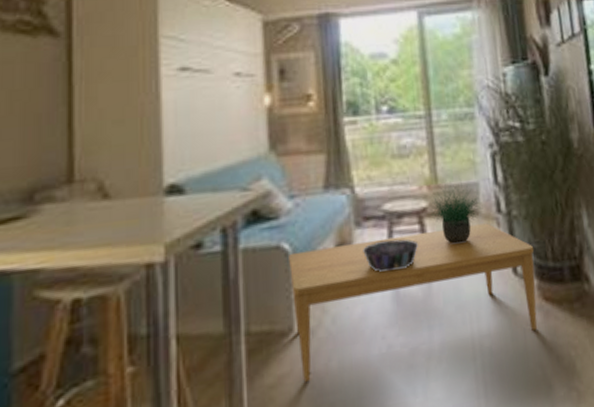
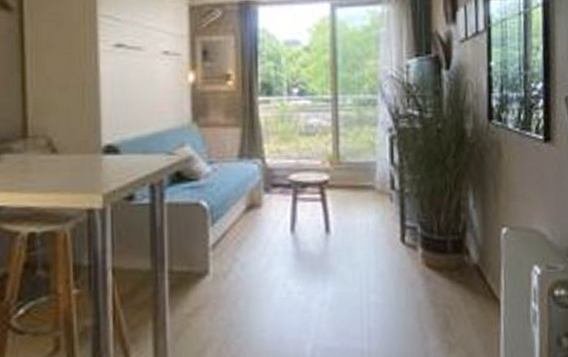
coffee table: present [289,223,537,382] -> none [206,198,422,314]
decorative bowl: present [363,239,419,272] -> none [270,205,319,232]
potted plant: present [430,183,482,244] -> none [331,161,378,213]

